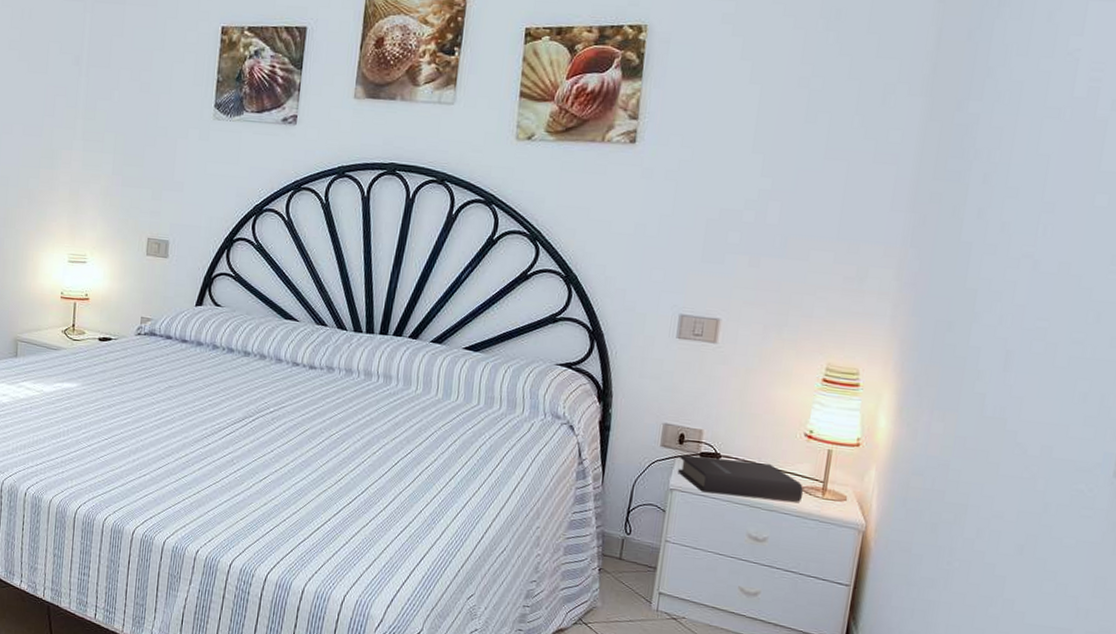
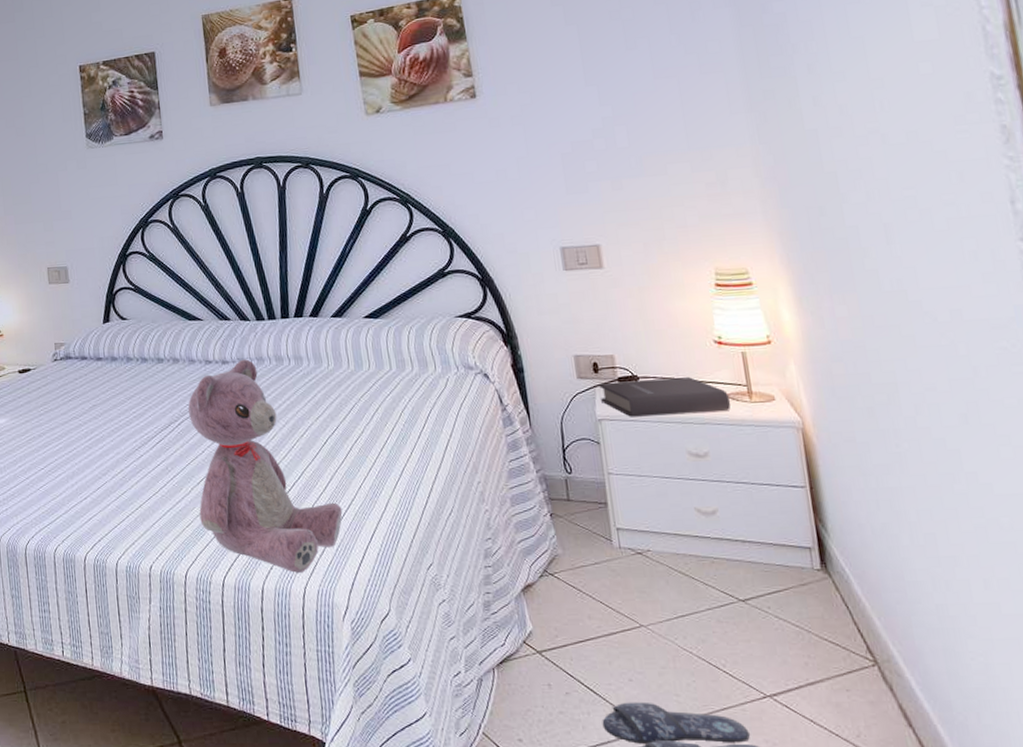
teddy bear: none [255,368,398,582] -> present [188,359,343,573]

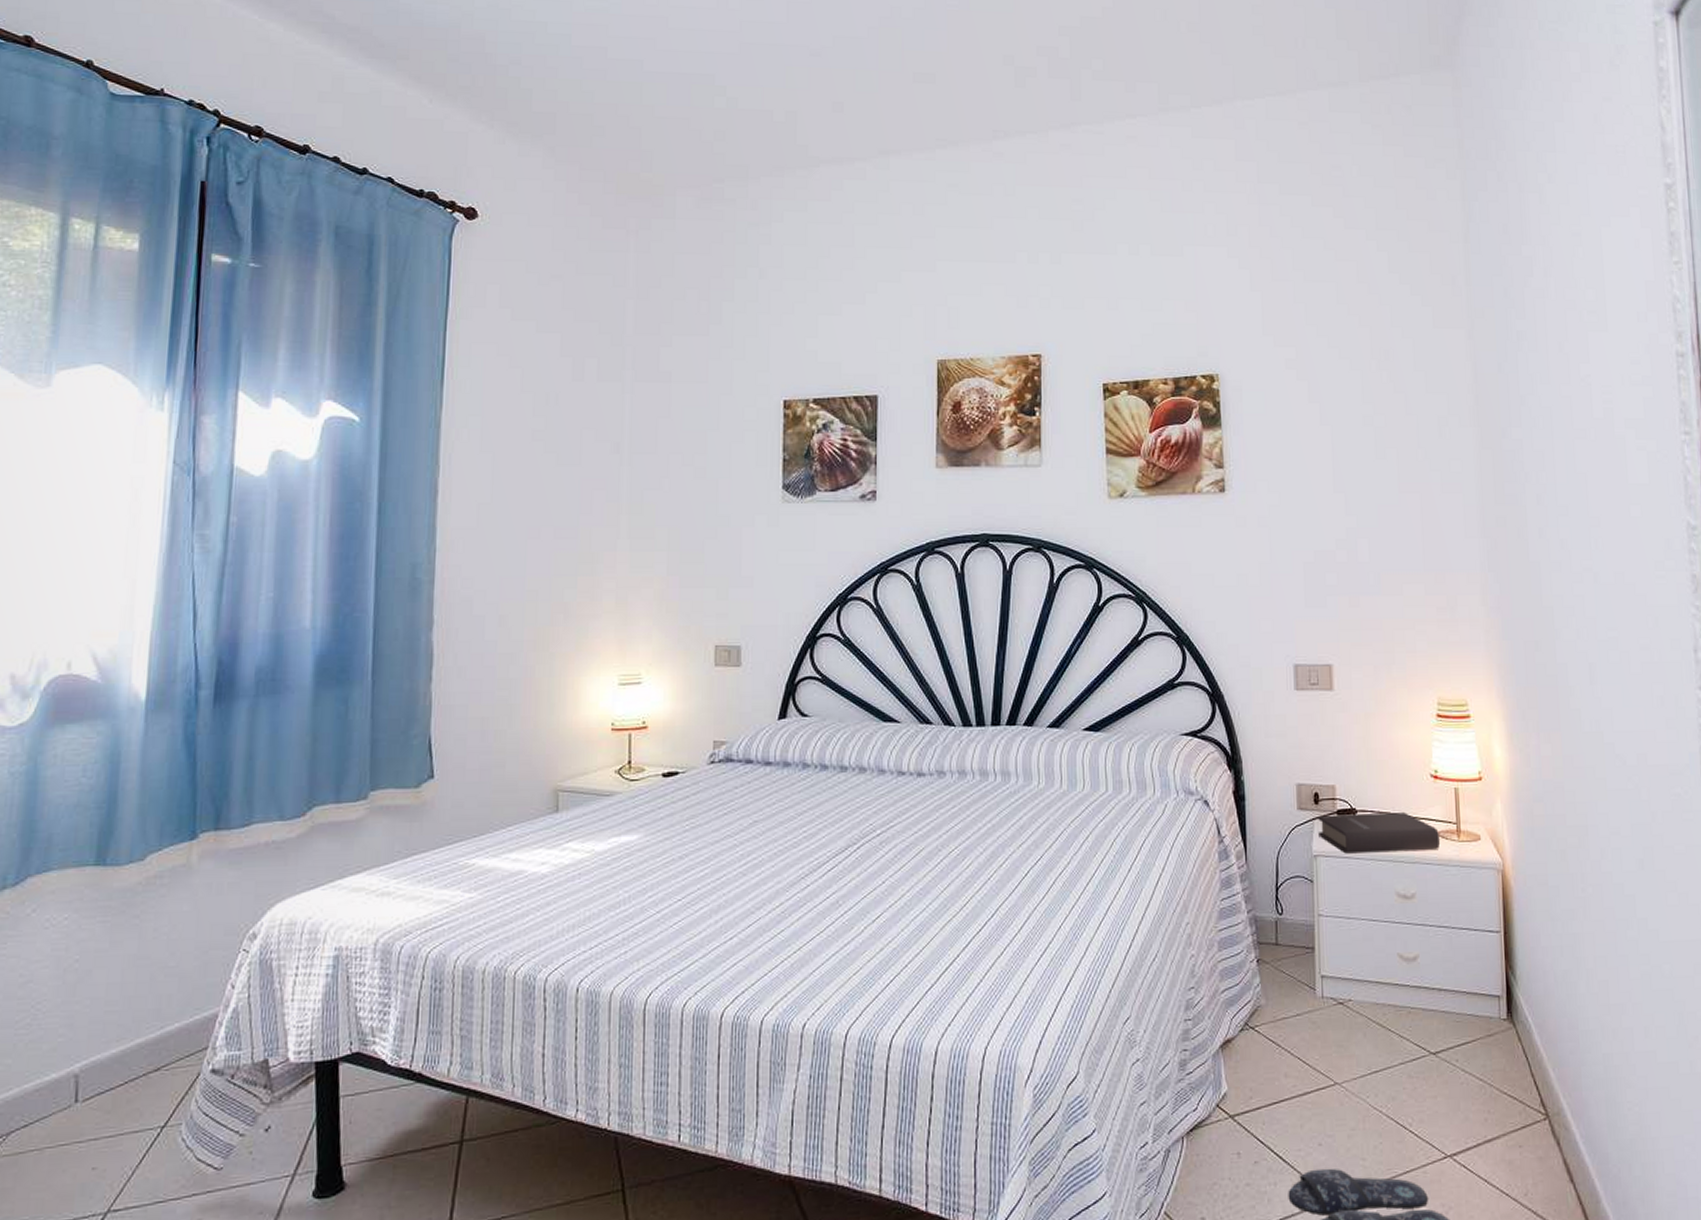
teddy bear: present [188,359,343,573] -> none [871,772,1037,1030]

